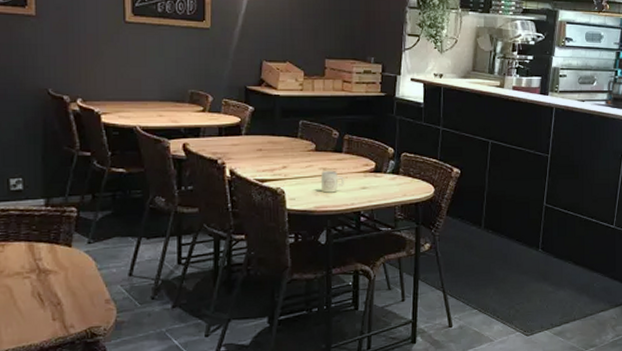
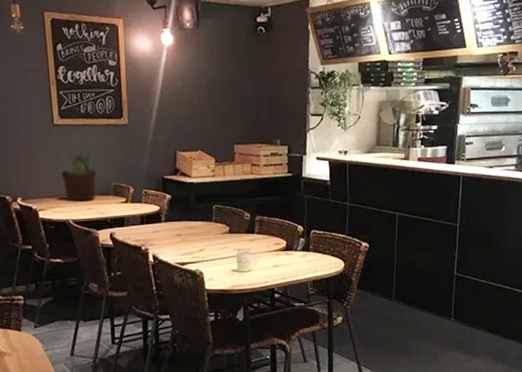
planter: none [130,47,172,107] -> present [59,147,97,202]

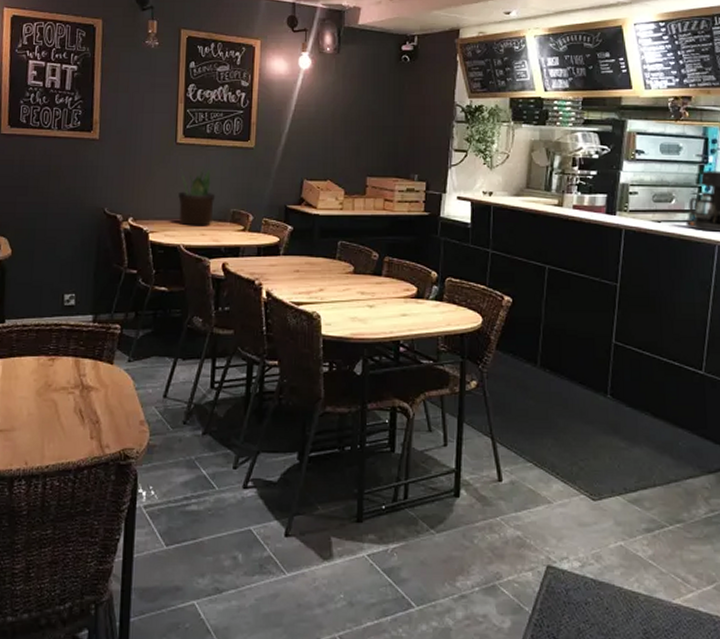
mug: present [235,251,258,273] -> none [358,295,383,319]

